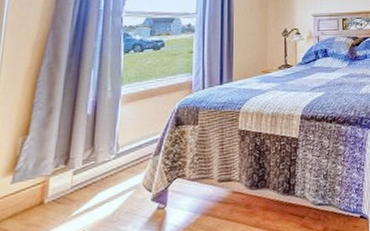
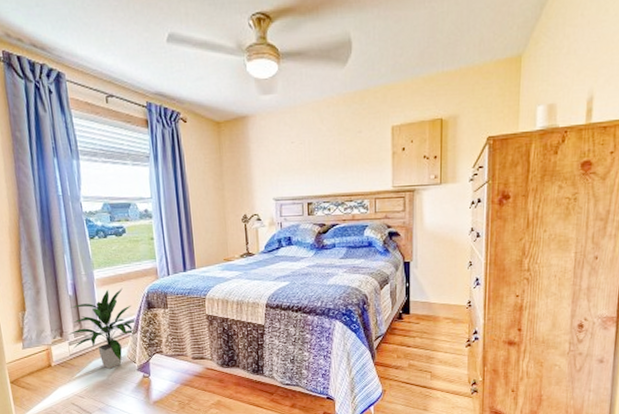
indoor plant: none [74,103,159,202] -> present [67,287,136,369]

